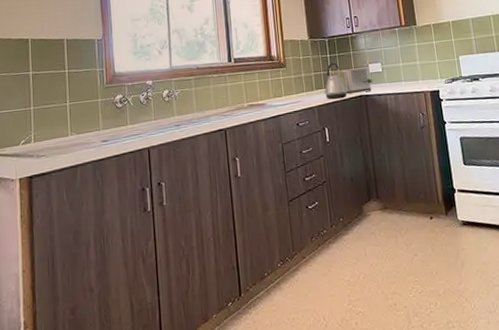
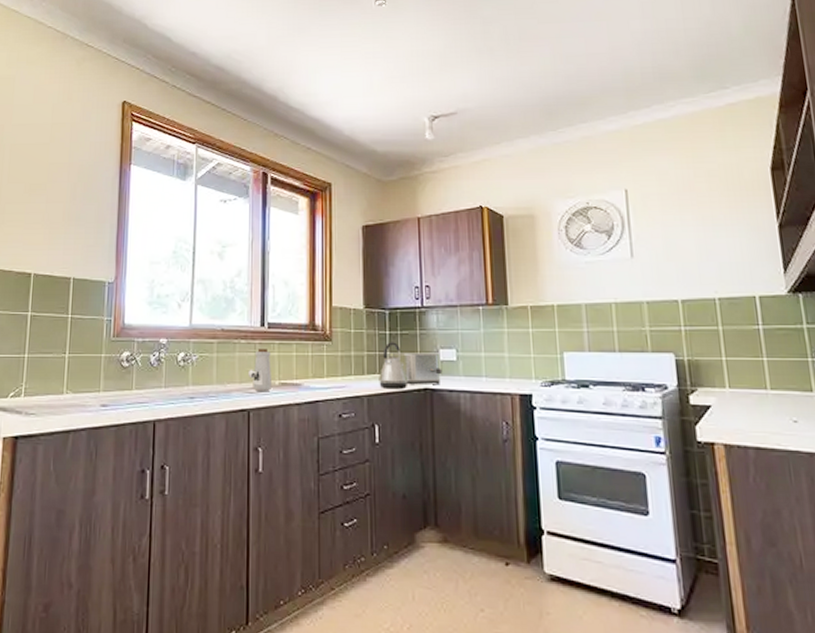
bottle: none [222,79,243,114] -> present [249,348,273,392]

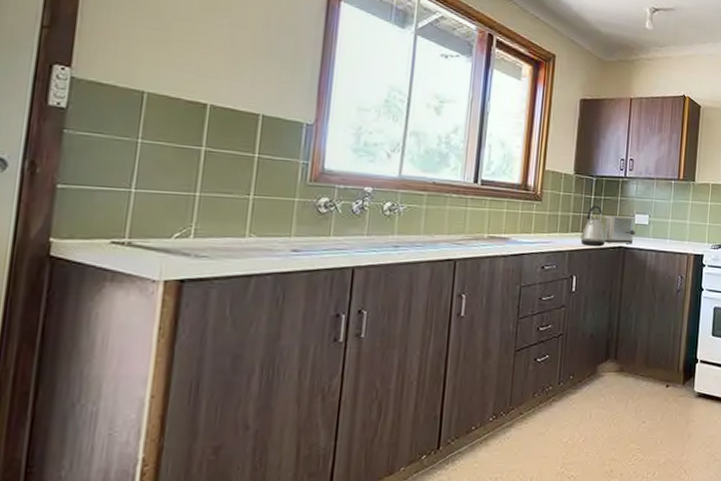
bottle: present [249,348,273,392] -> none [458,203,483,244]

